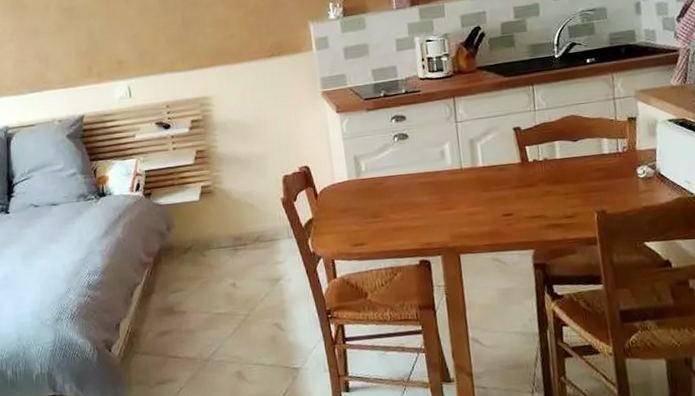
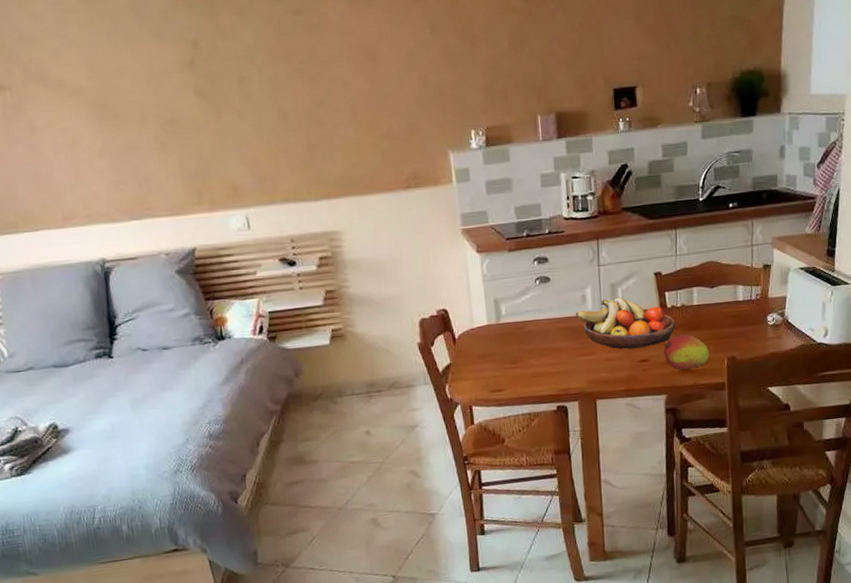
fruit bowl: none [434,152,539,204] -> present [575,297,676,349]
fruit: none [527,188,577,224] -> present [663,334,709,370]

